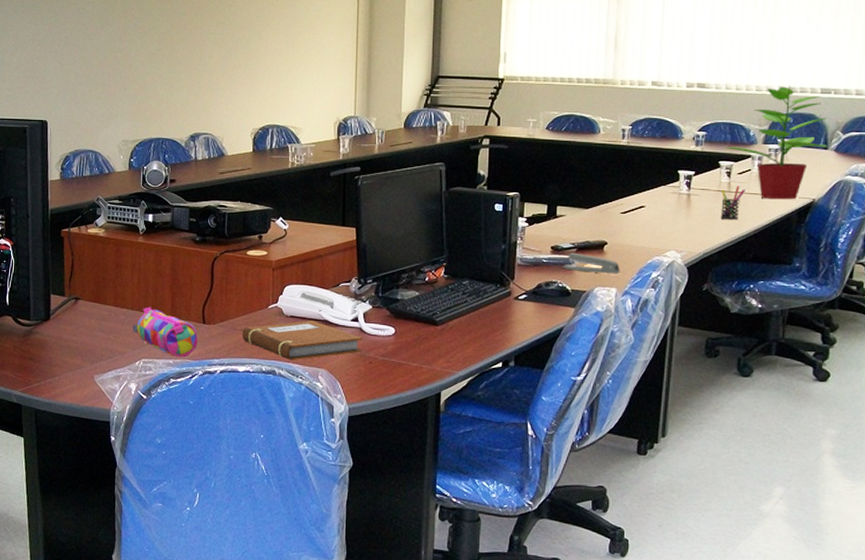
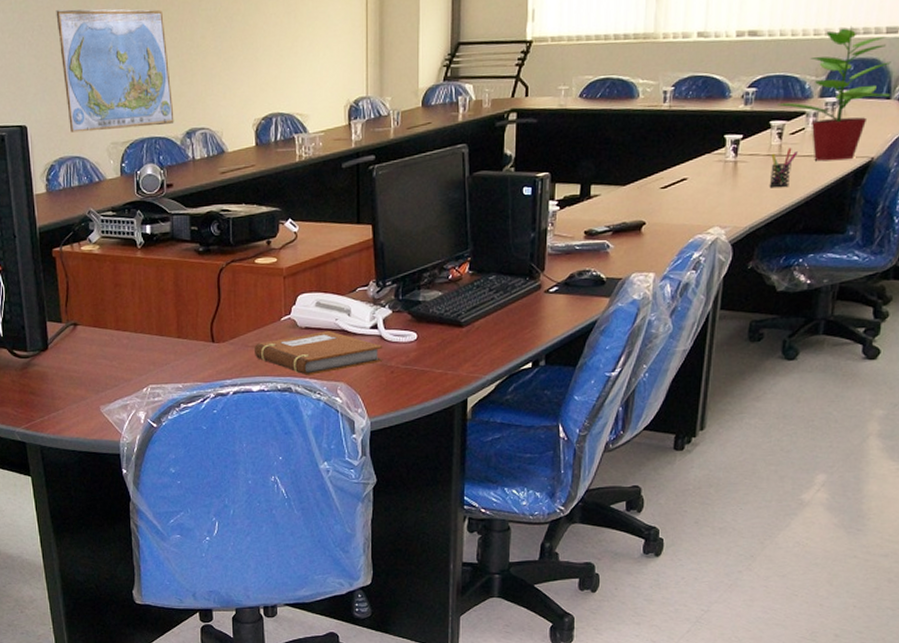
world map: none [81,26,181,130] -> present [56,9,174,133]
pencil case: present [133,306,198,358] -> none [137,327,208,381]
stapler: present [562,252,620,274] -> none [597,236,659,258]

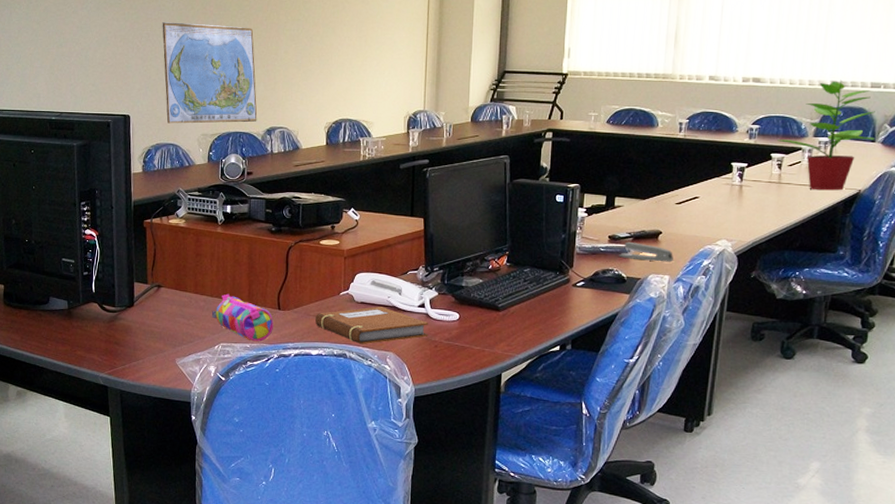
pencil case: none [137,327,208,381] -> present [212,293,274,342]
stapler: none [597,236,659,258] -> present [619,241,673,262]
pen holder: present [769,147,798,187] -> none [770,177,795,209]

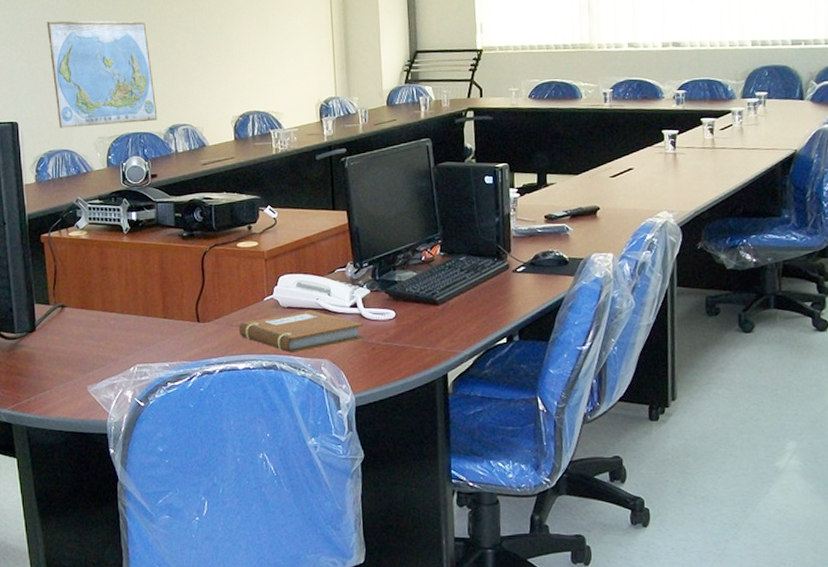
pencil case: present [212,293,274,342] -> none [124,308,194,360]
stapler: present [619,241,673,262] -> none [558,220,615,240]
potted plant: present [777,79,875,191] -> none [705,38,803,153]

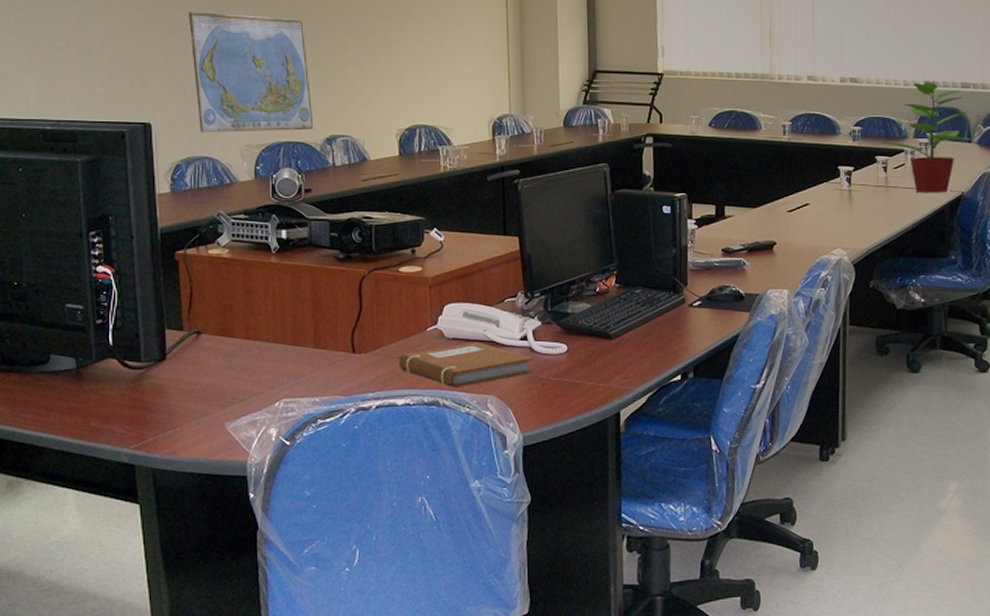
potted plant: none [705,38,803,153] -> present [880,79,970,193]

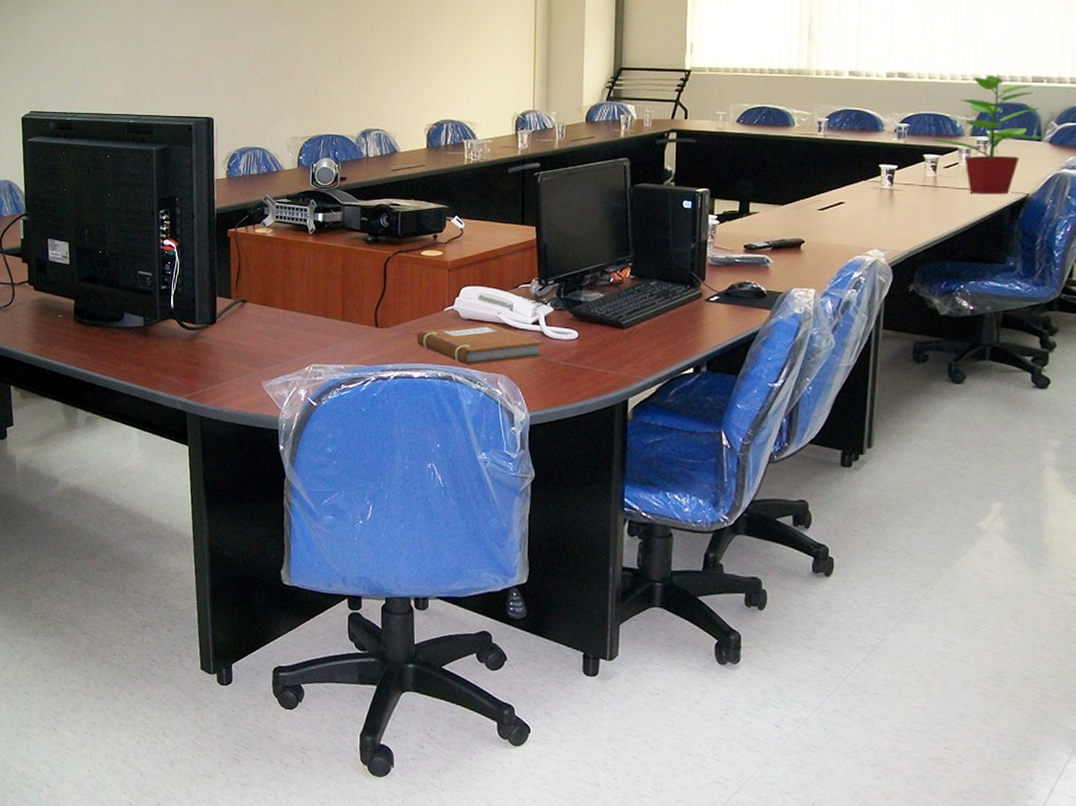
world map: present [188,12,314,133] -> none [248,20,351,126]

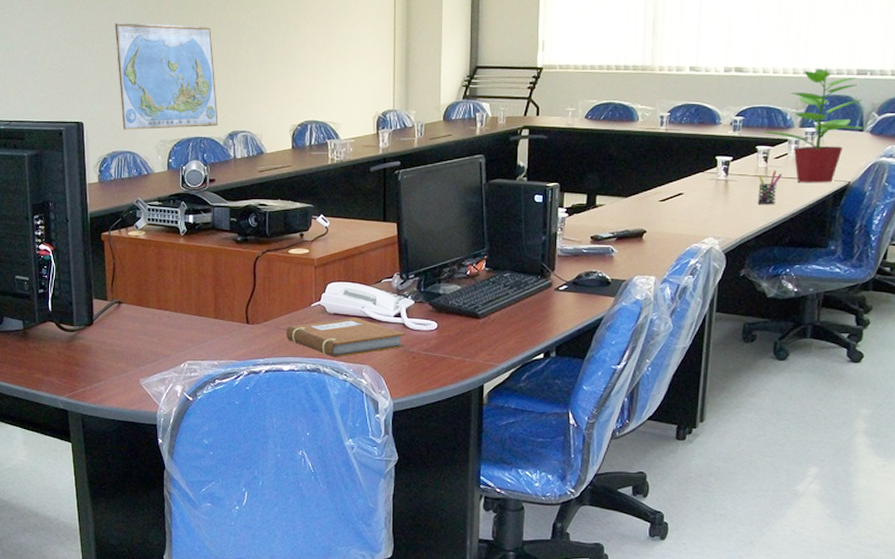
world map: none [248,20,351,126] -> present [115,23,218,130]
pen holder: none [926,180,953,216] -> present [757,170,782,204]

